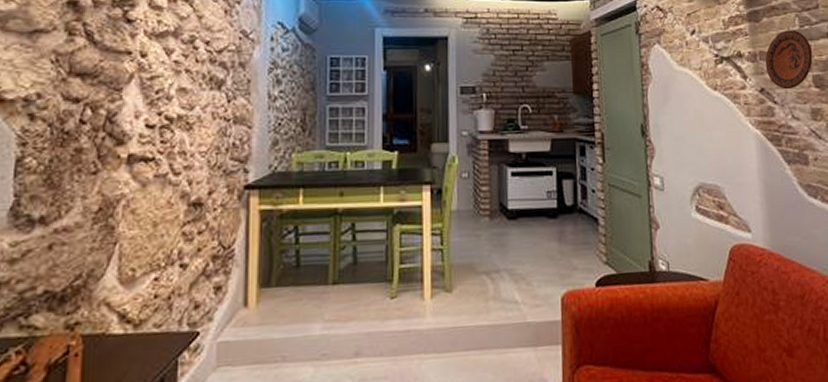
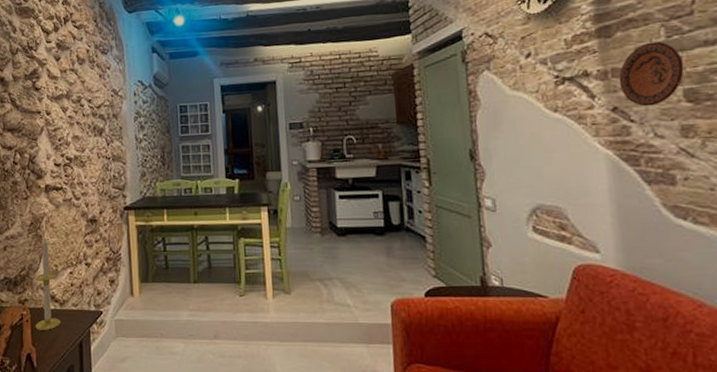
candle: none [88,228,134,368] -> present [35,236,61,330]

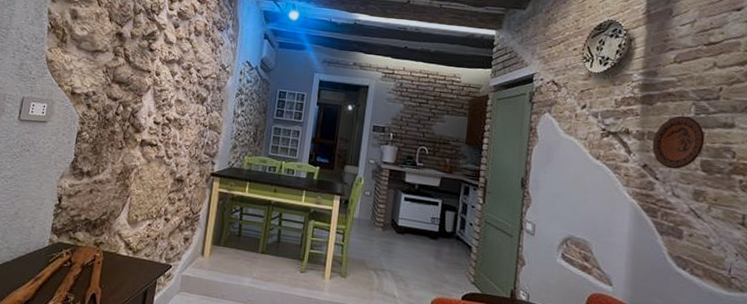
candle: present [35,236,61,330] -> none [105,187,136,275]

